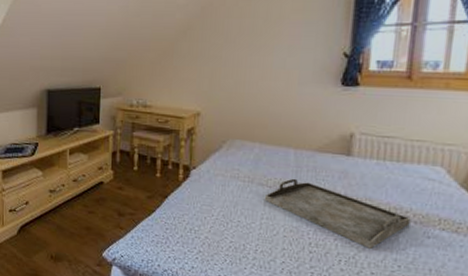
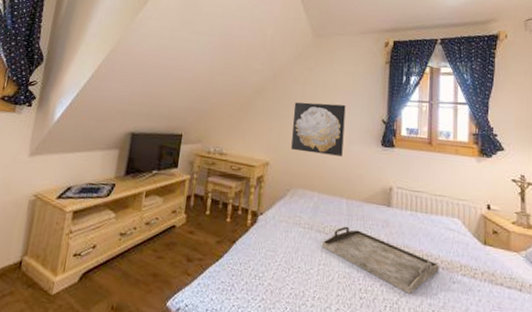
wall art: none [226,38,295,101] -> present [291,102,346,156]

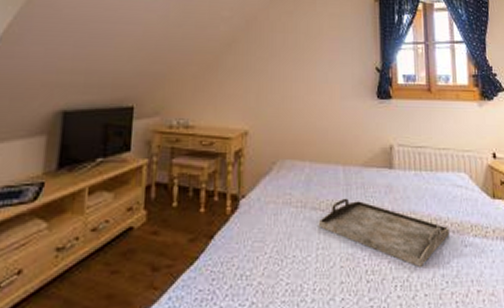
wall art: present [291,102,346,156] -> none [273,53,334,115]

